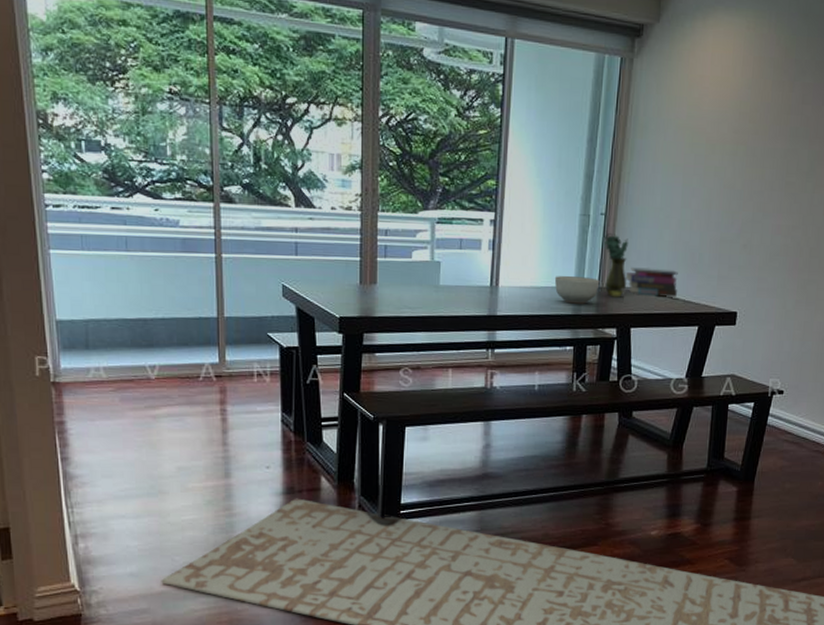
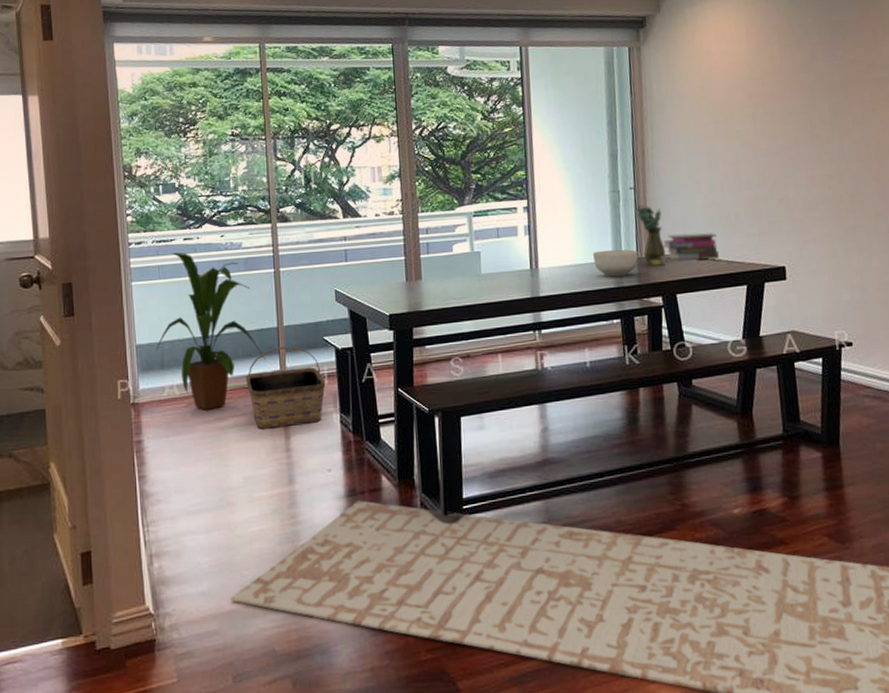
house plant: none [79,221,204,398] -> present [156,252,266,411]
basket: none [182,338,268,423] -> present [246,346,326,430]

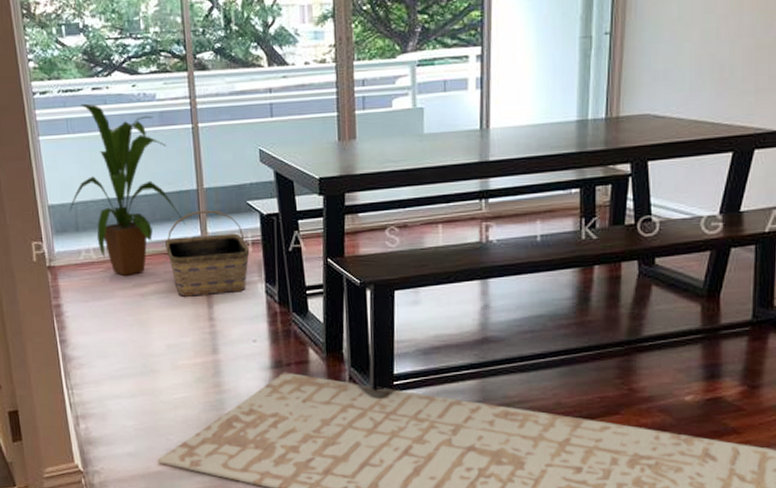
bowl: present [592,249,639,277] -> none [553,107,608,140]
vase: present [637,203,666,266] -> none [611,52,641,128]
books: present [662,232,720,262] -> none [638,88,705,123]

